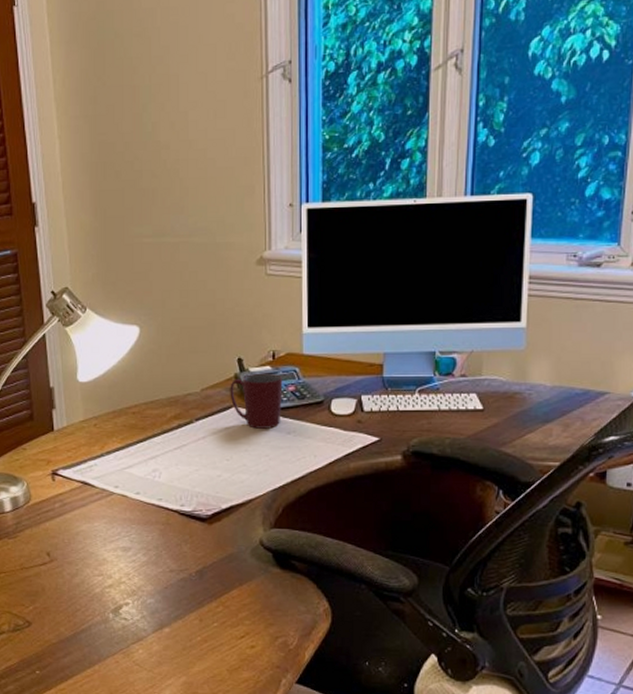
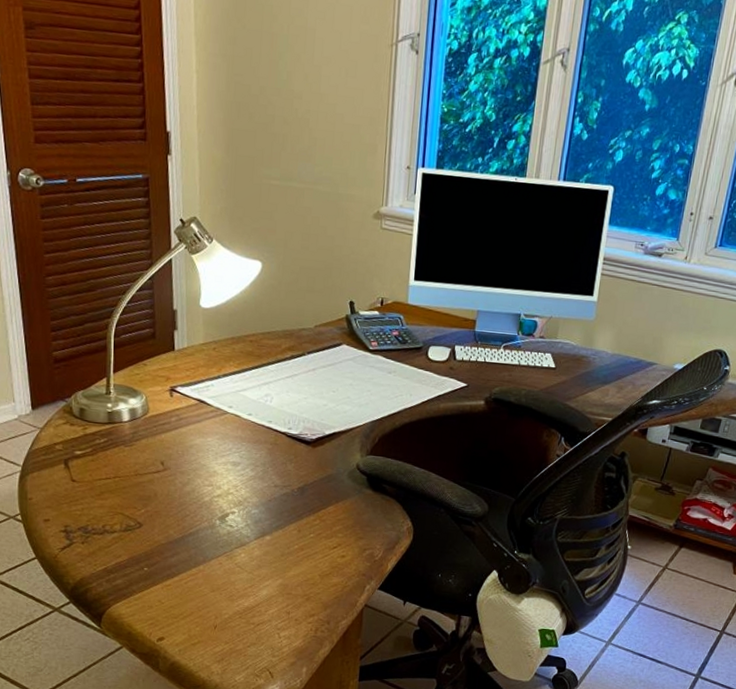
mug: present [230,373,283,429] -> none [340,316,389,367]

